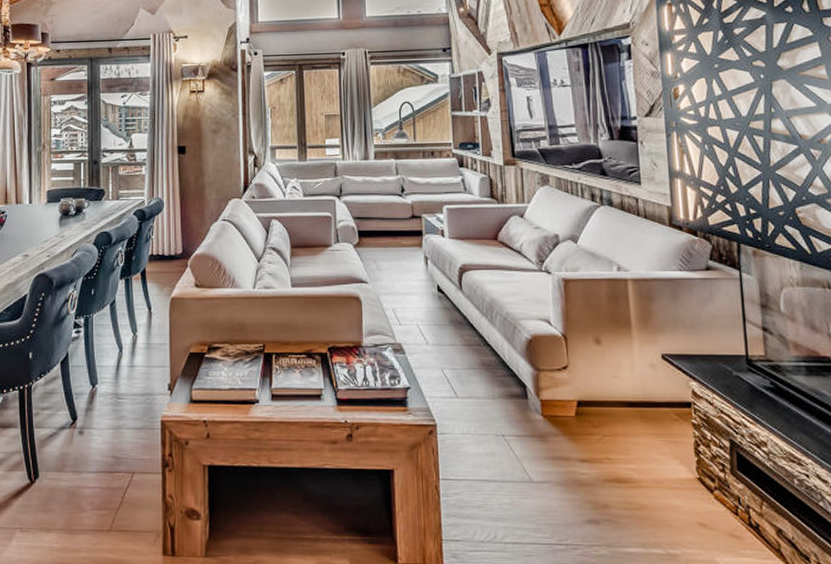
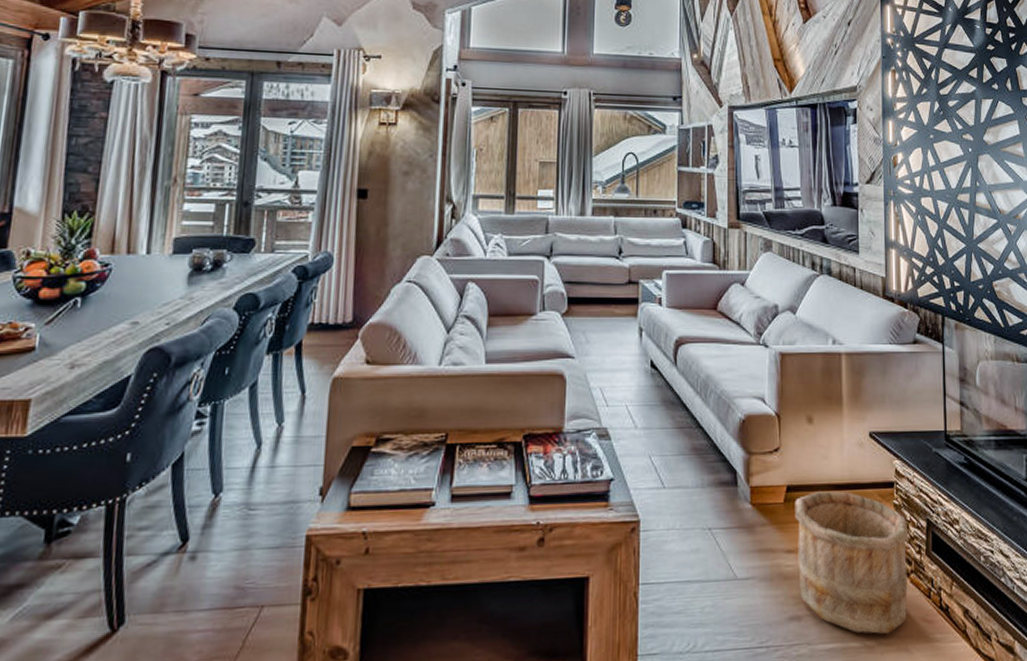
wooden bucket: none [586,408,713,546] -> present [795,491,909,635]

